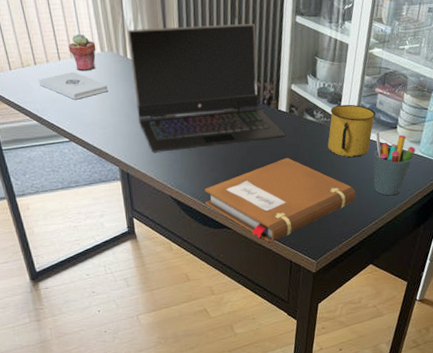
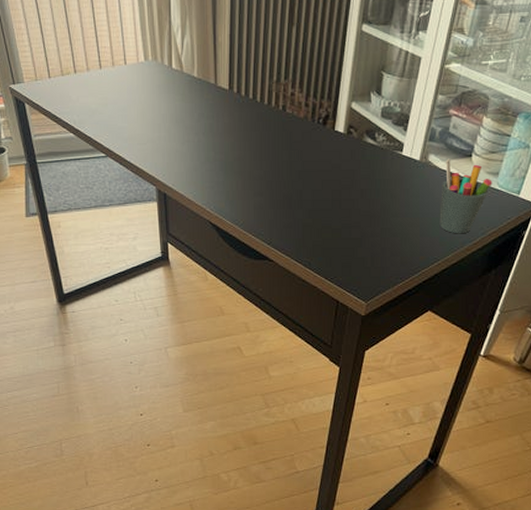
notepad: present [38,72,108,100] -> none [78,81,150,112]
potted succulent: present [68,33,96,70] -> none [111,40,140,80]
laptop computer: present [127,23,287,153] -> none [173,31,342,173]
notebook: present [204,157,356,243] -> none [246,184,417,279]
mug: present [328,104,376,157] -> none [389,127,448,187]

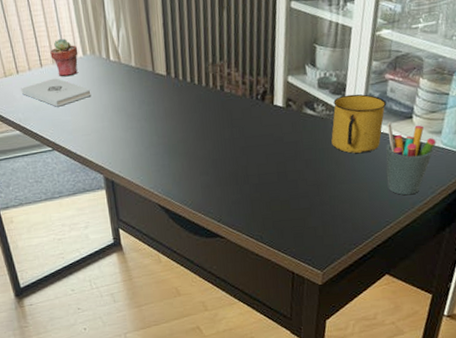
notepad: none [78,81,150,112] -> present [21,78,91,107]
potted succulent: none [111,40,140,80] -> present [50,38,78,76]
mug: none [389,127,448,187] -> present [331,94,387,153]

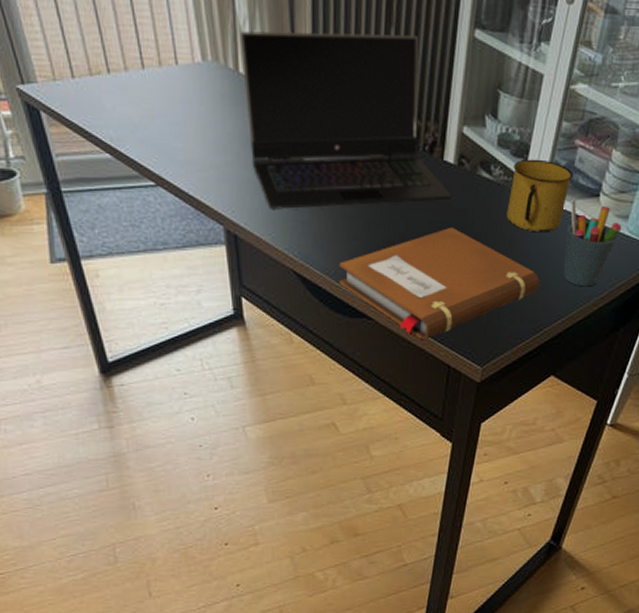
notepad: present [21,78,91,107] -> none [113,87,211,127]
potted succulent: present [50,38,78,76] -> none [156,31,196,86]
laptop computer: none [109,12,284,158] -> present [239,31,453,209]
notebook: none [194,156,366,253] -> present [339,227,539,341]

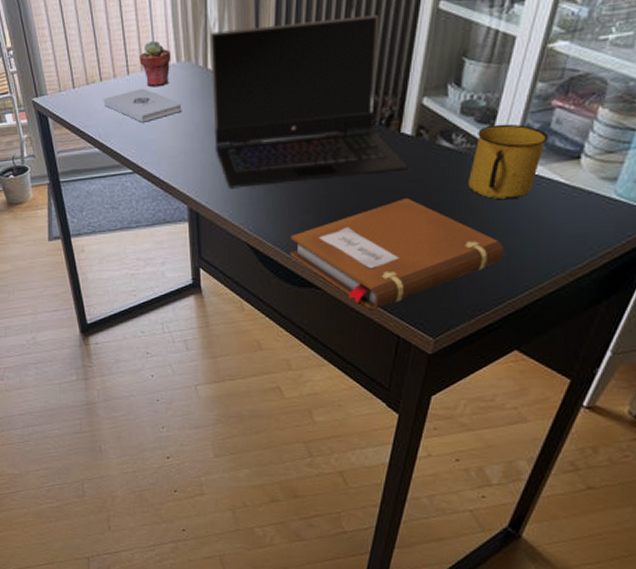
notepad: none [113,87,211,127] -> present [103,88,182,123]
potted succulent: none [156,31,196,86] -> present [139,40,171,86]
pen holder: present [563,198,622,287] -> none [533,162,608,256]

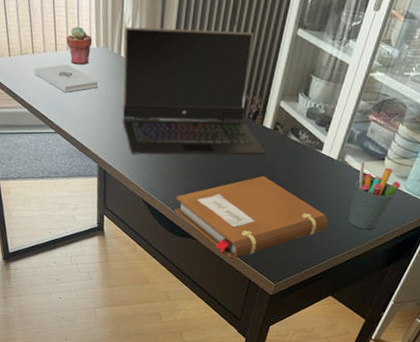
mug: present [468,124,549,199] -> none [307,128,365,185]
pen holder: none [533,162,608,256] -> present [348,160,401,230]

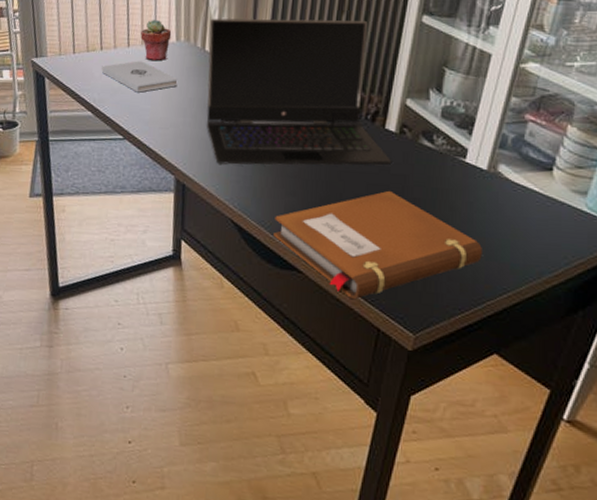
pen holder: present [348,160,401,230] -> none [510,170,579,262]

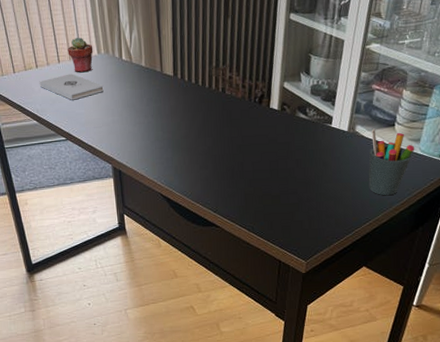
laptop computer: present [206,18,392,166] -> none [123,22,278,151]
notebook: present [274,190,482,300] -> none [194,155,349,242]
pen holder: none [510,170,579,262] -> present [368,128,415,196]

